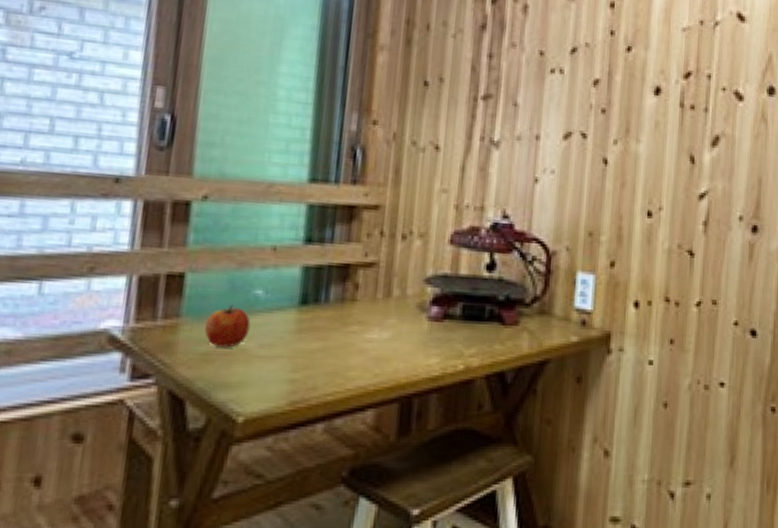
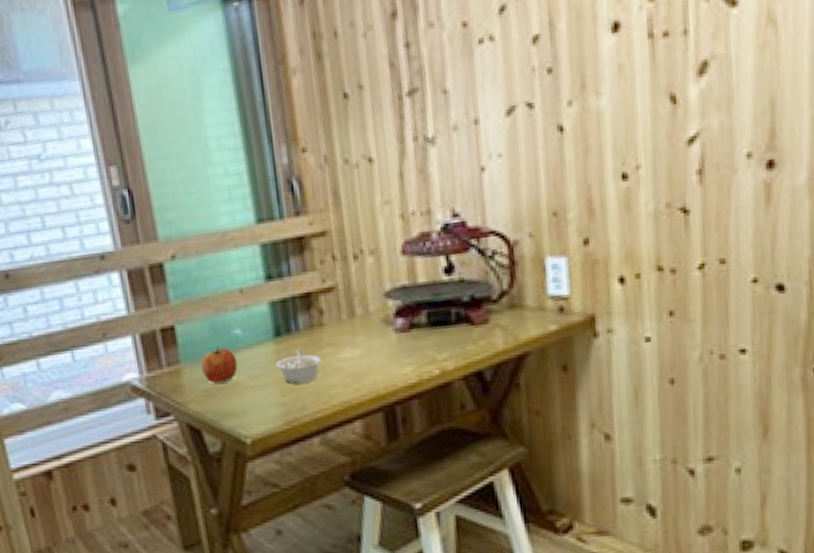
legume: none [293,322,346,359] -> present [275,349,322,383]

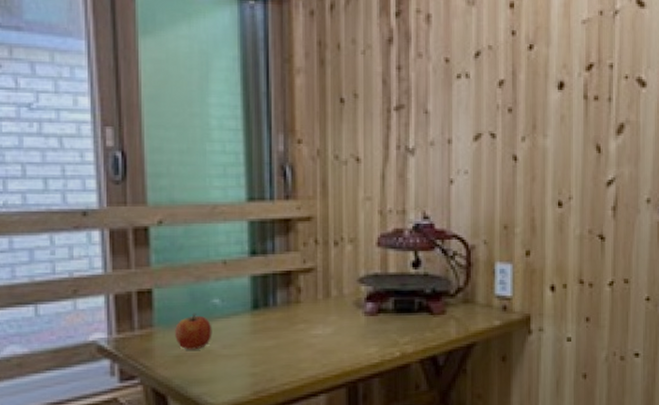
legume: present [275,349,322,383] -> none [249,323,295,355]

